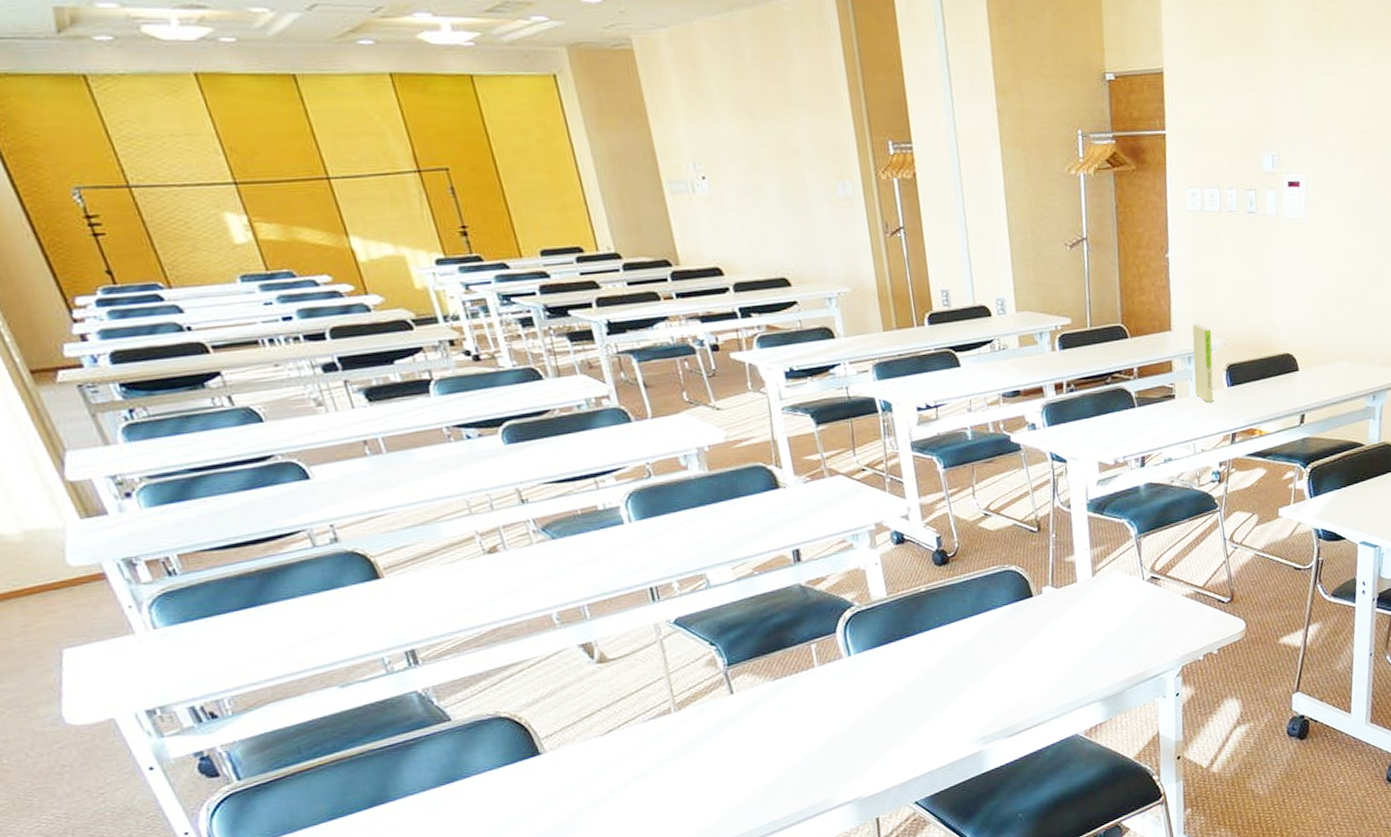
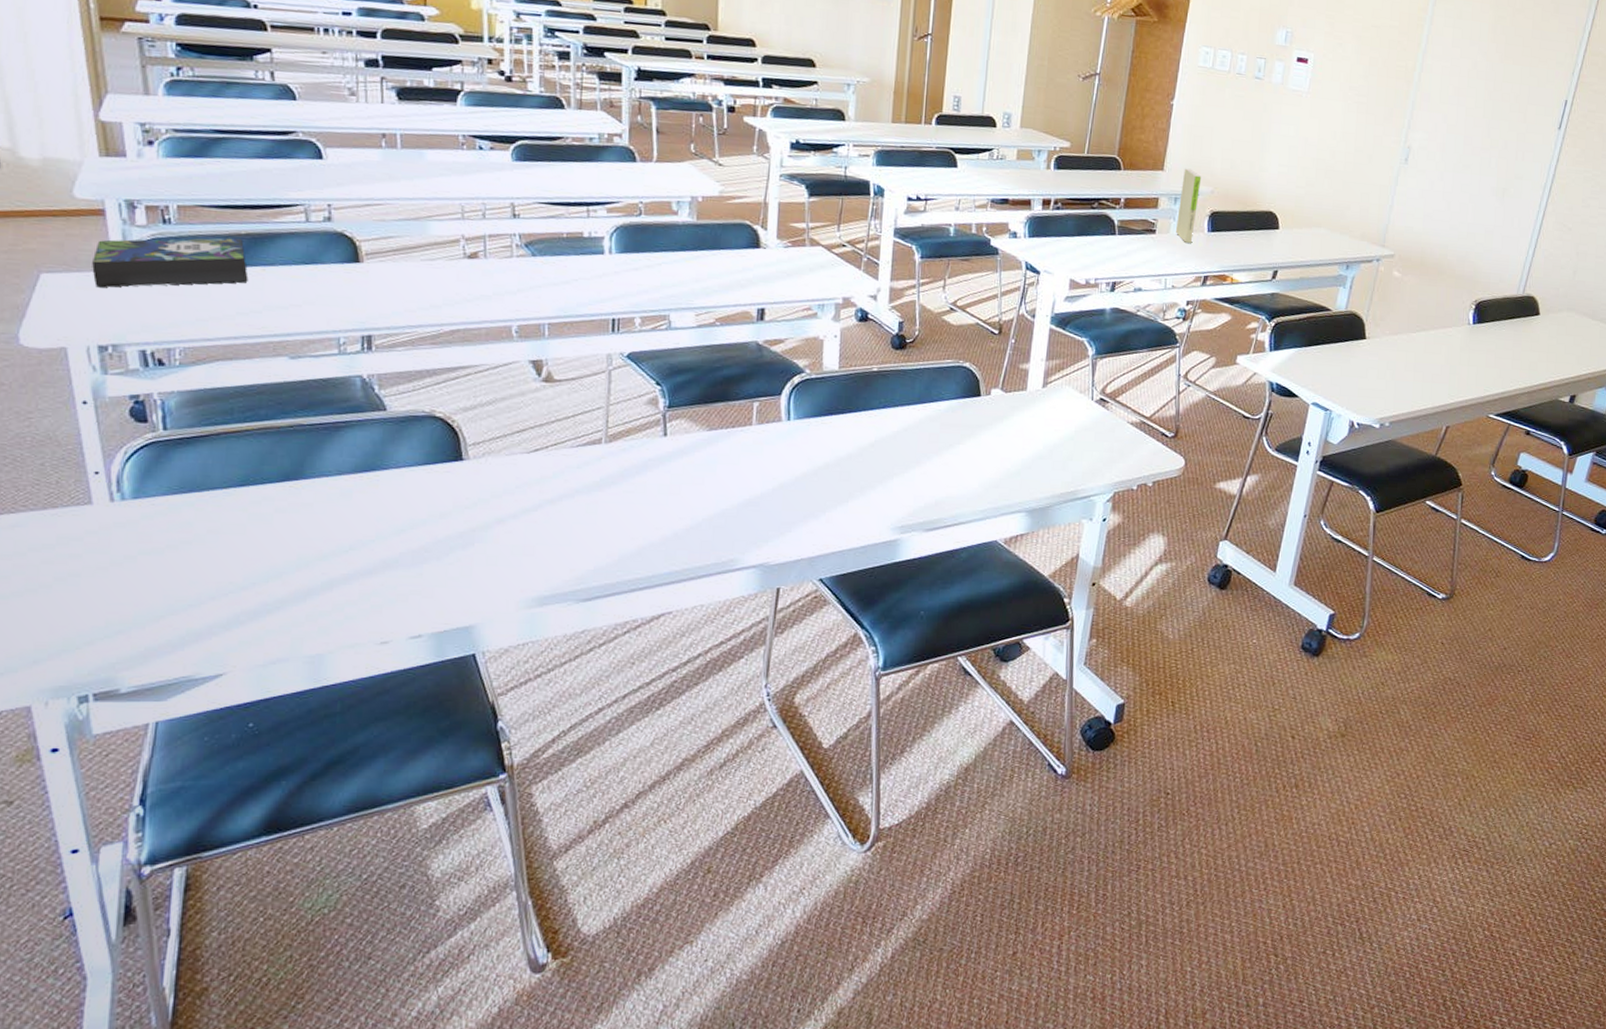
book: none [109,576,274,653] -> present [92,237,248,288]

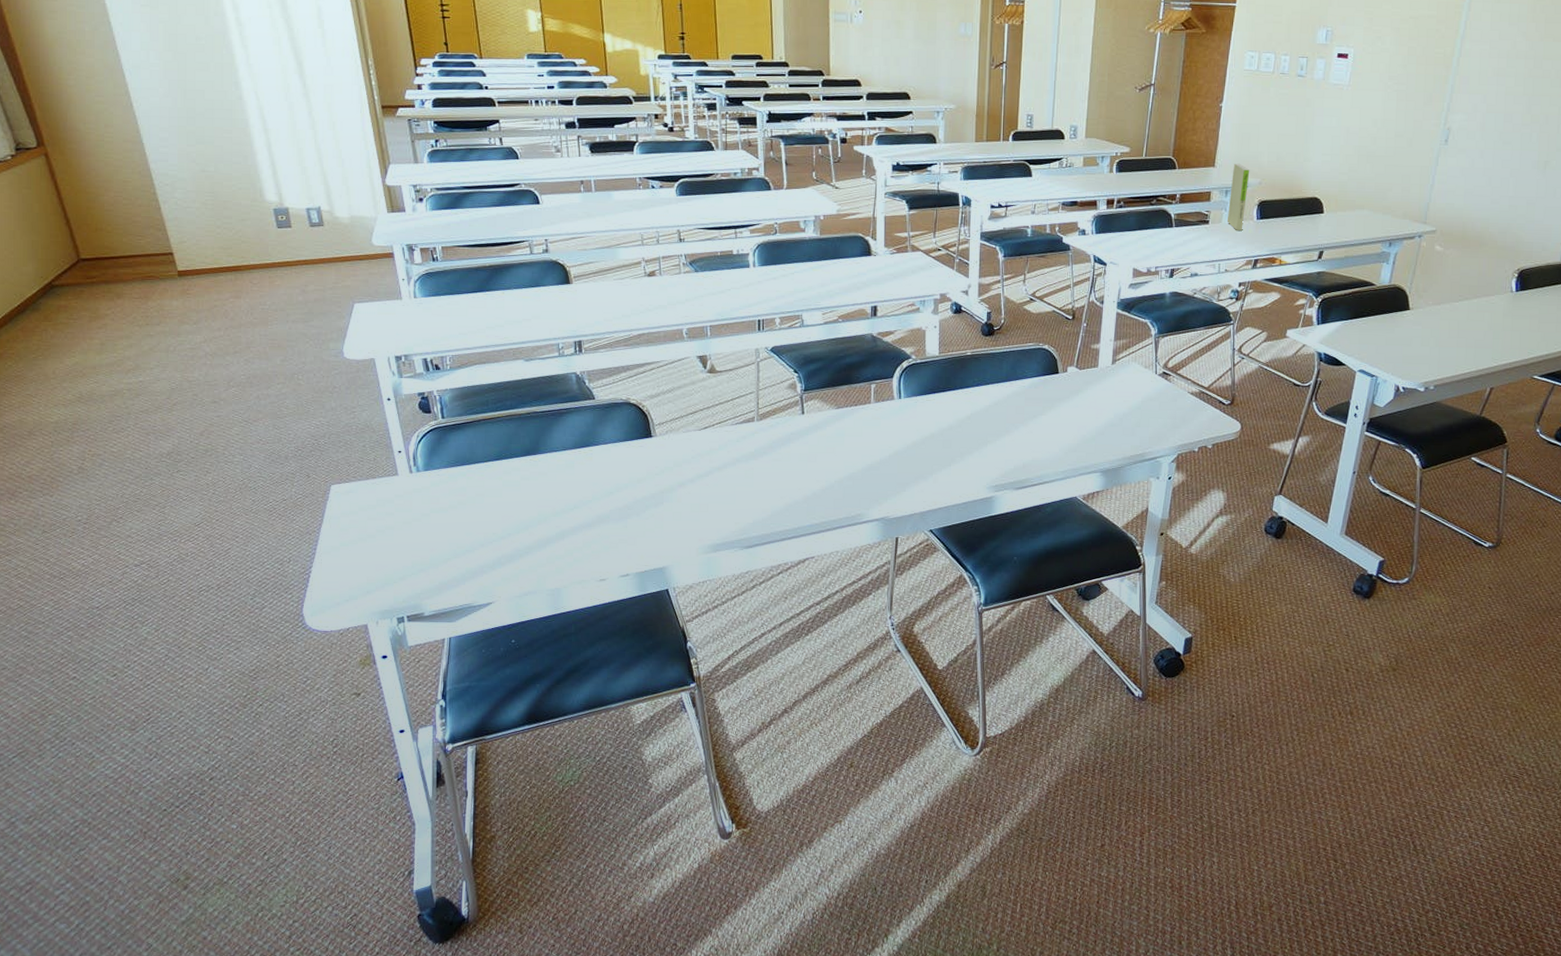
book: present [92,237,248,288] -> none [388,269,493,312]

